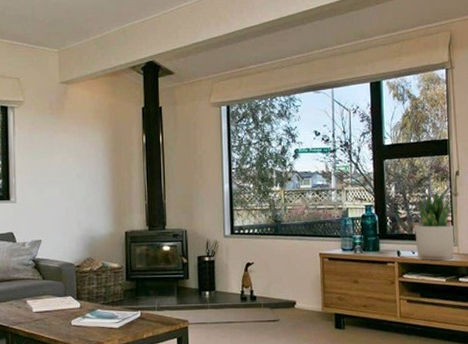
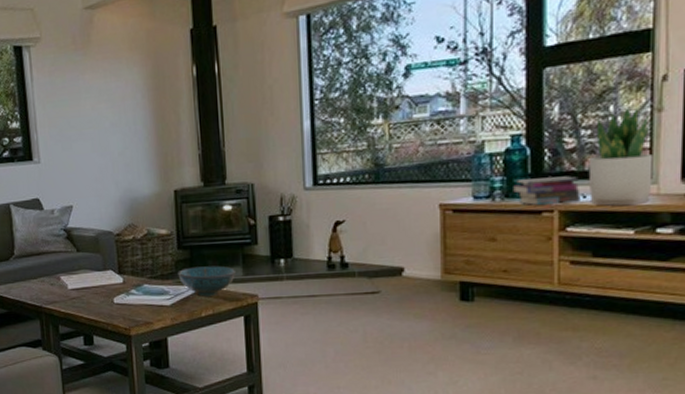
decorative bowl: none [125,295,172,321] -> present [177,265,237,297]
books: none [368,237,411,258] -> present [513,176,580,206]

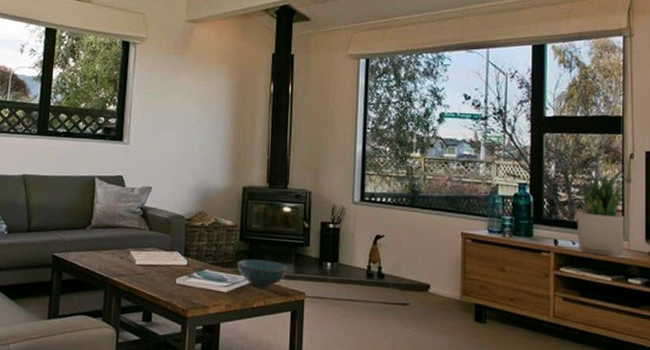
books: present [513,176,580,206] -> none [519,221,571,247]

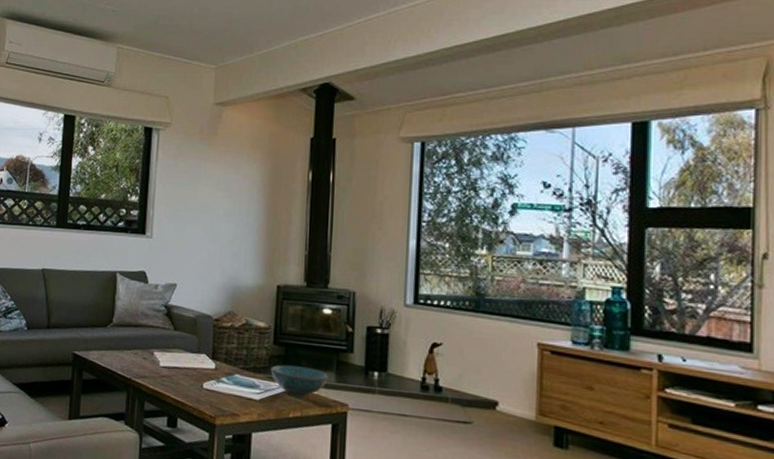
planter: present [576,175,625,257] -> none [688,279,754,378]

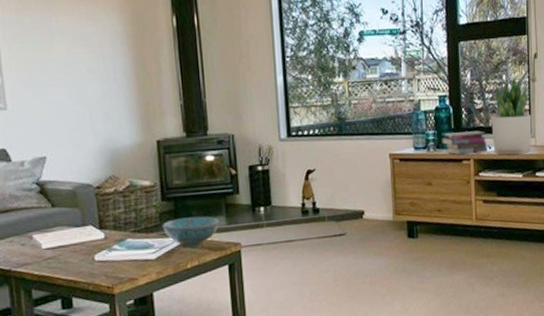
books: none [612,332,680,364] -> present [442,130,487,155]
planter: none [688,279,754,378] -> present [492,78,532,155]

